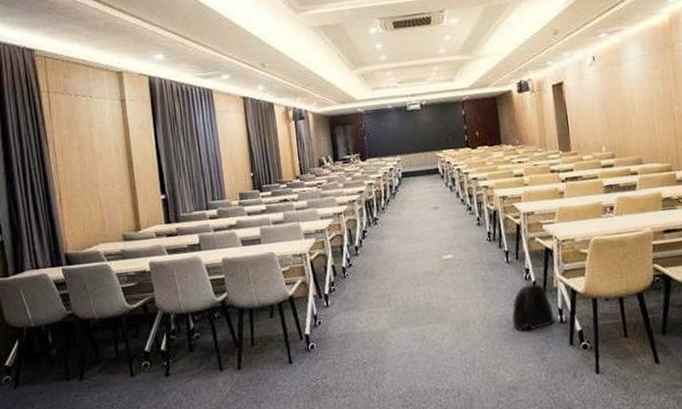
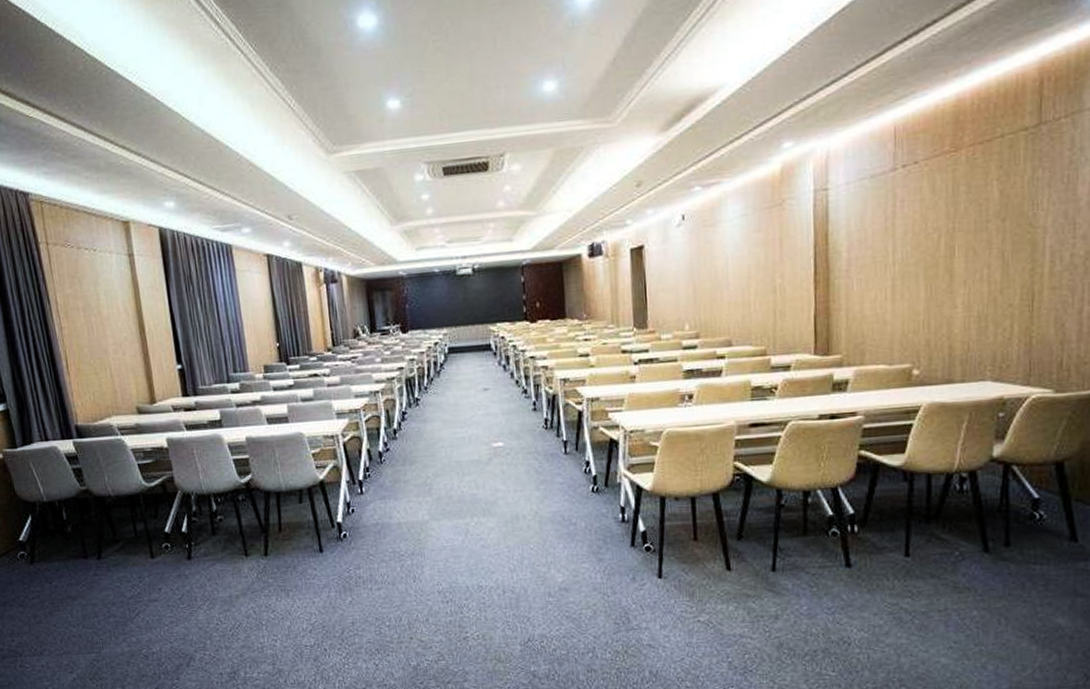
backpack: present [512,283,555,332] -> none [567,477,616,530]

